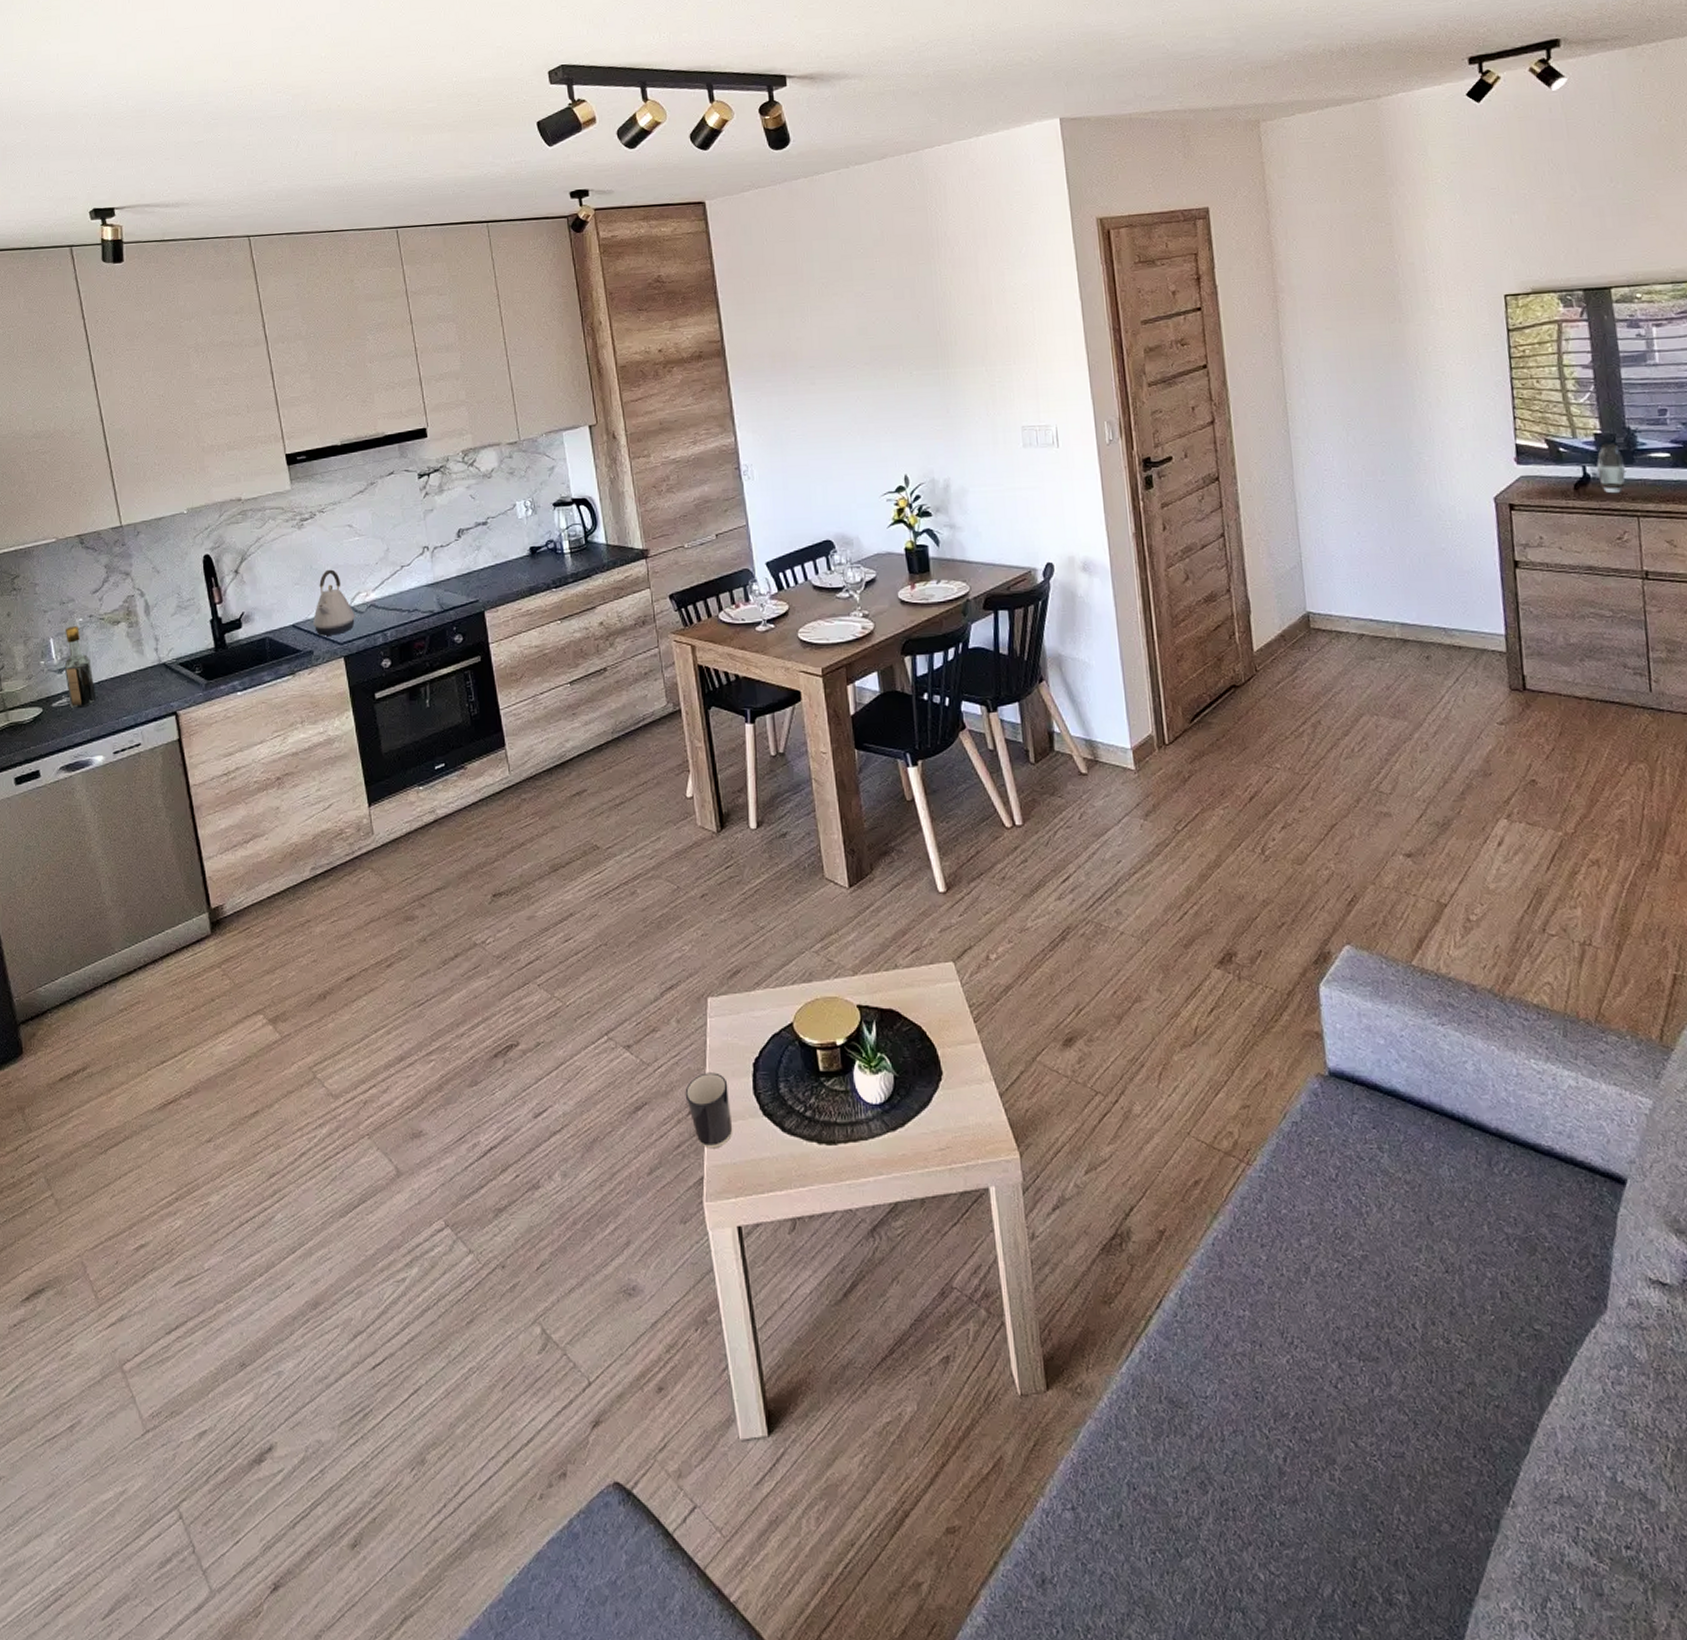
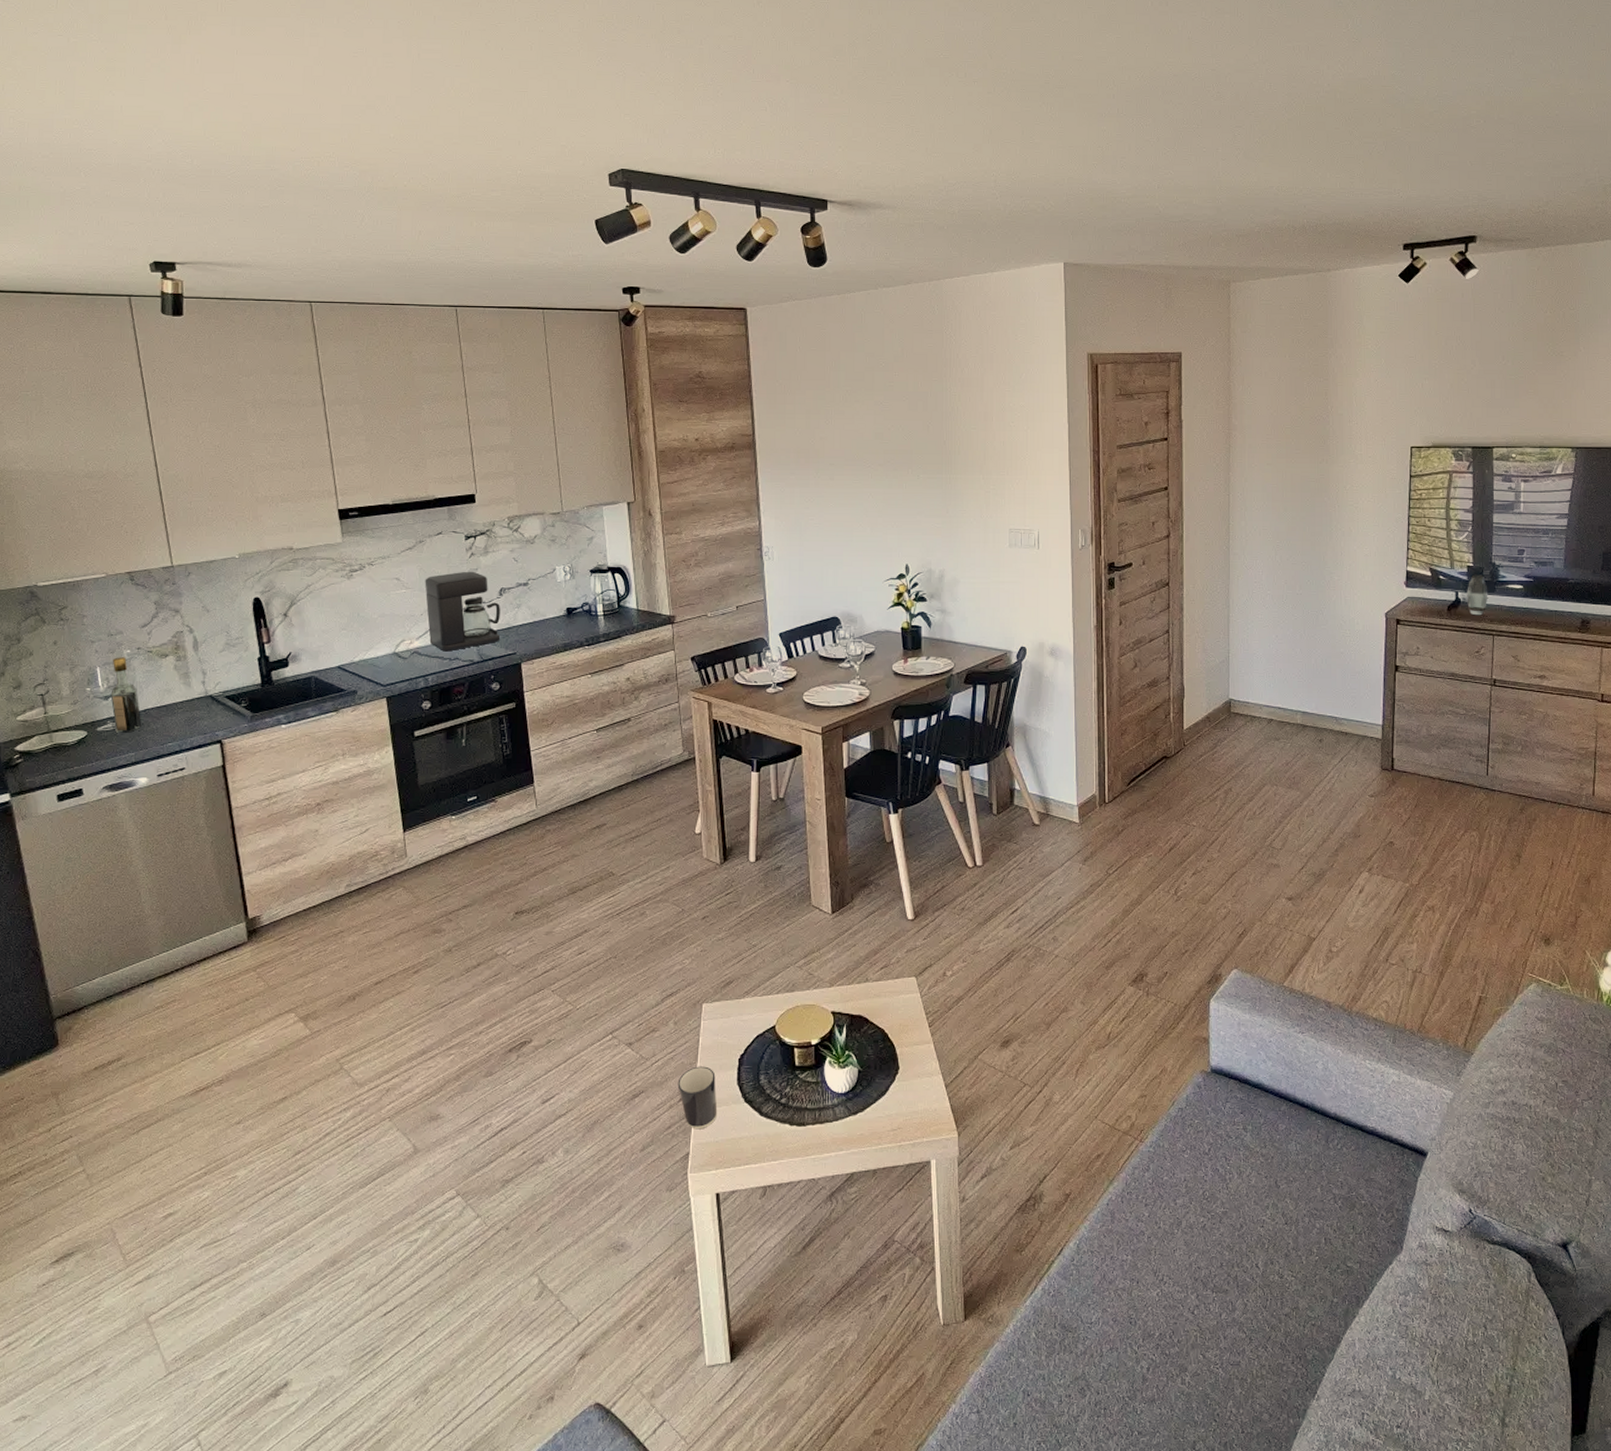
kettle: present [313,569,355,636] -> none [358,617,399,678]
coffee maker: none [378,512,461,603] -> present [425,571,501,652]

